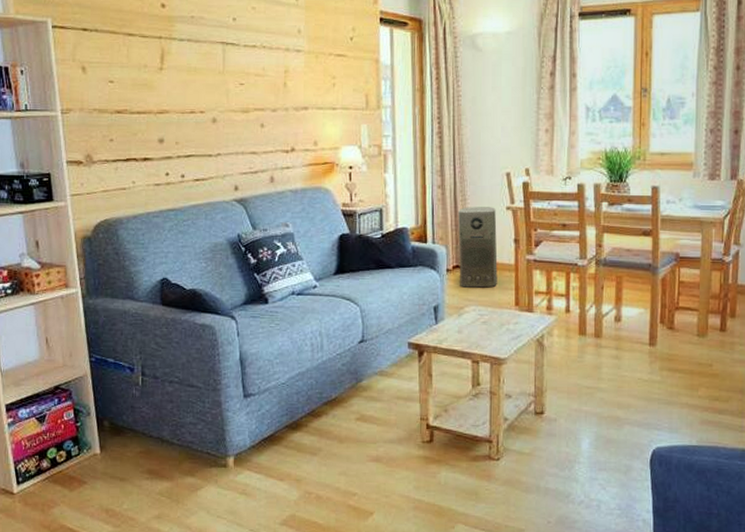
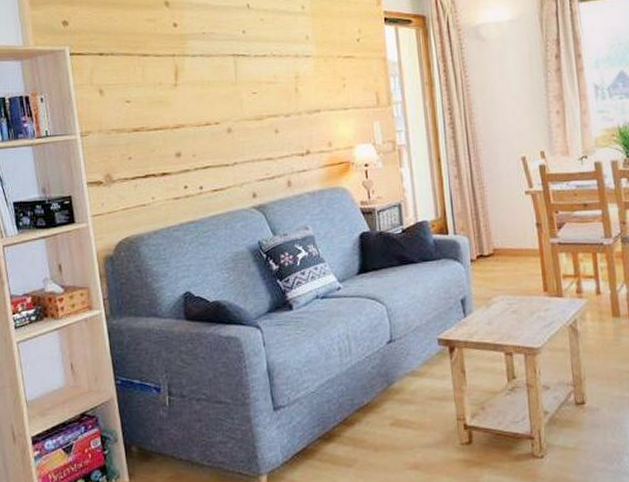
air purifier: present [458,207,498,288] -> none [477,192,523,277]

